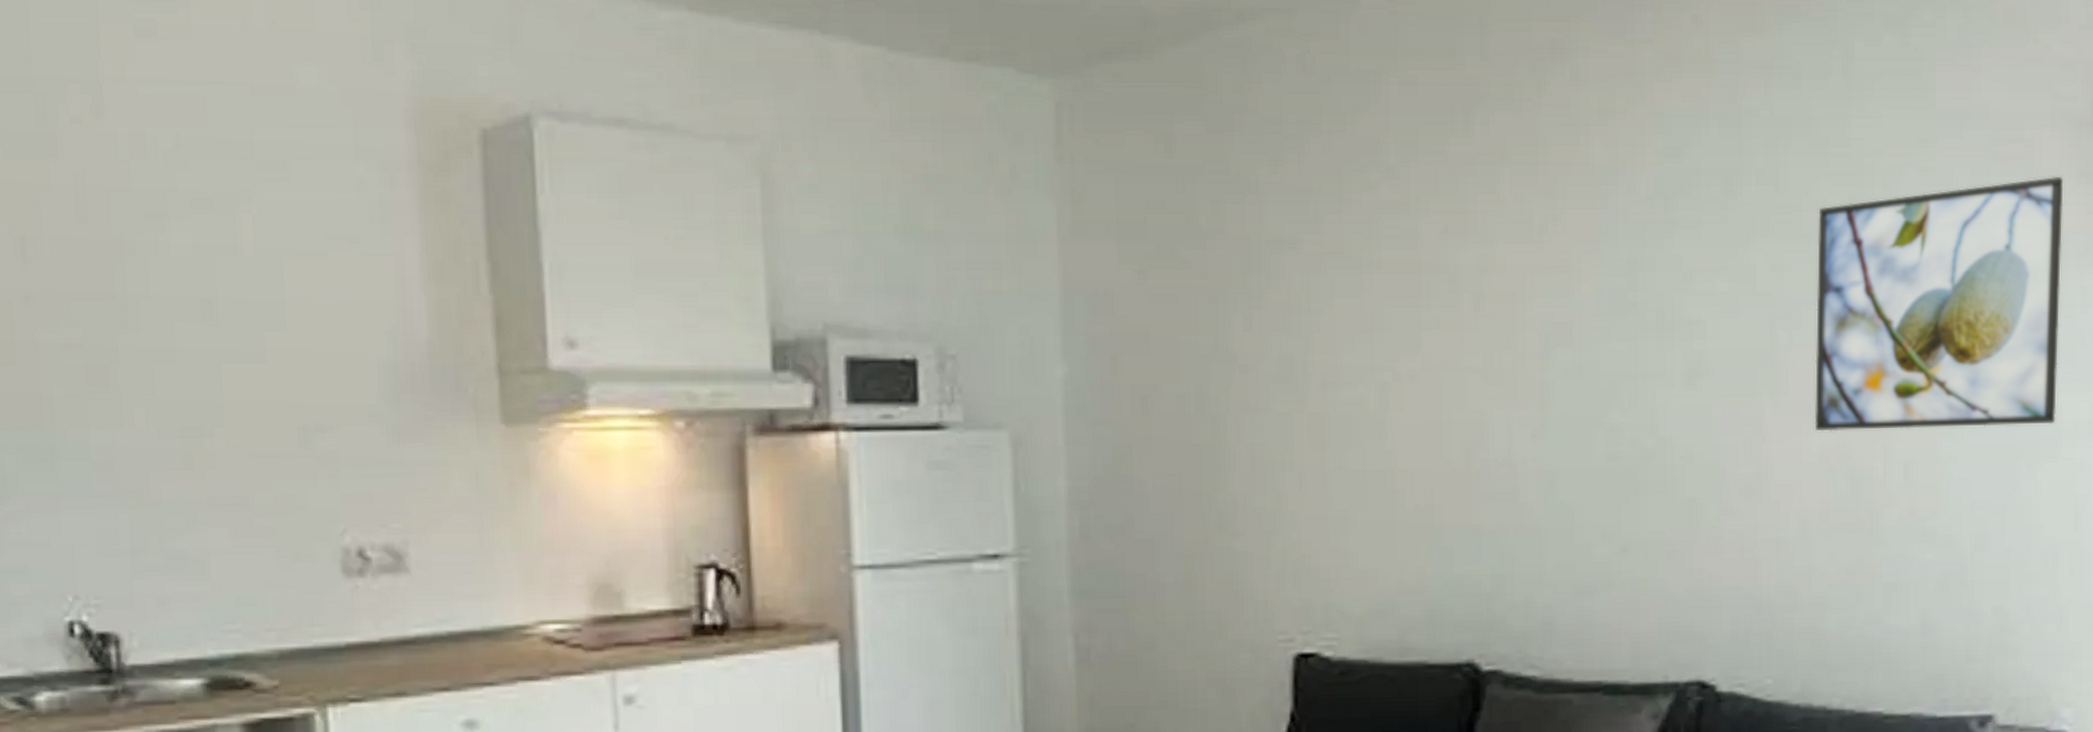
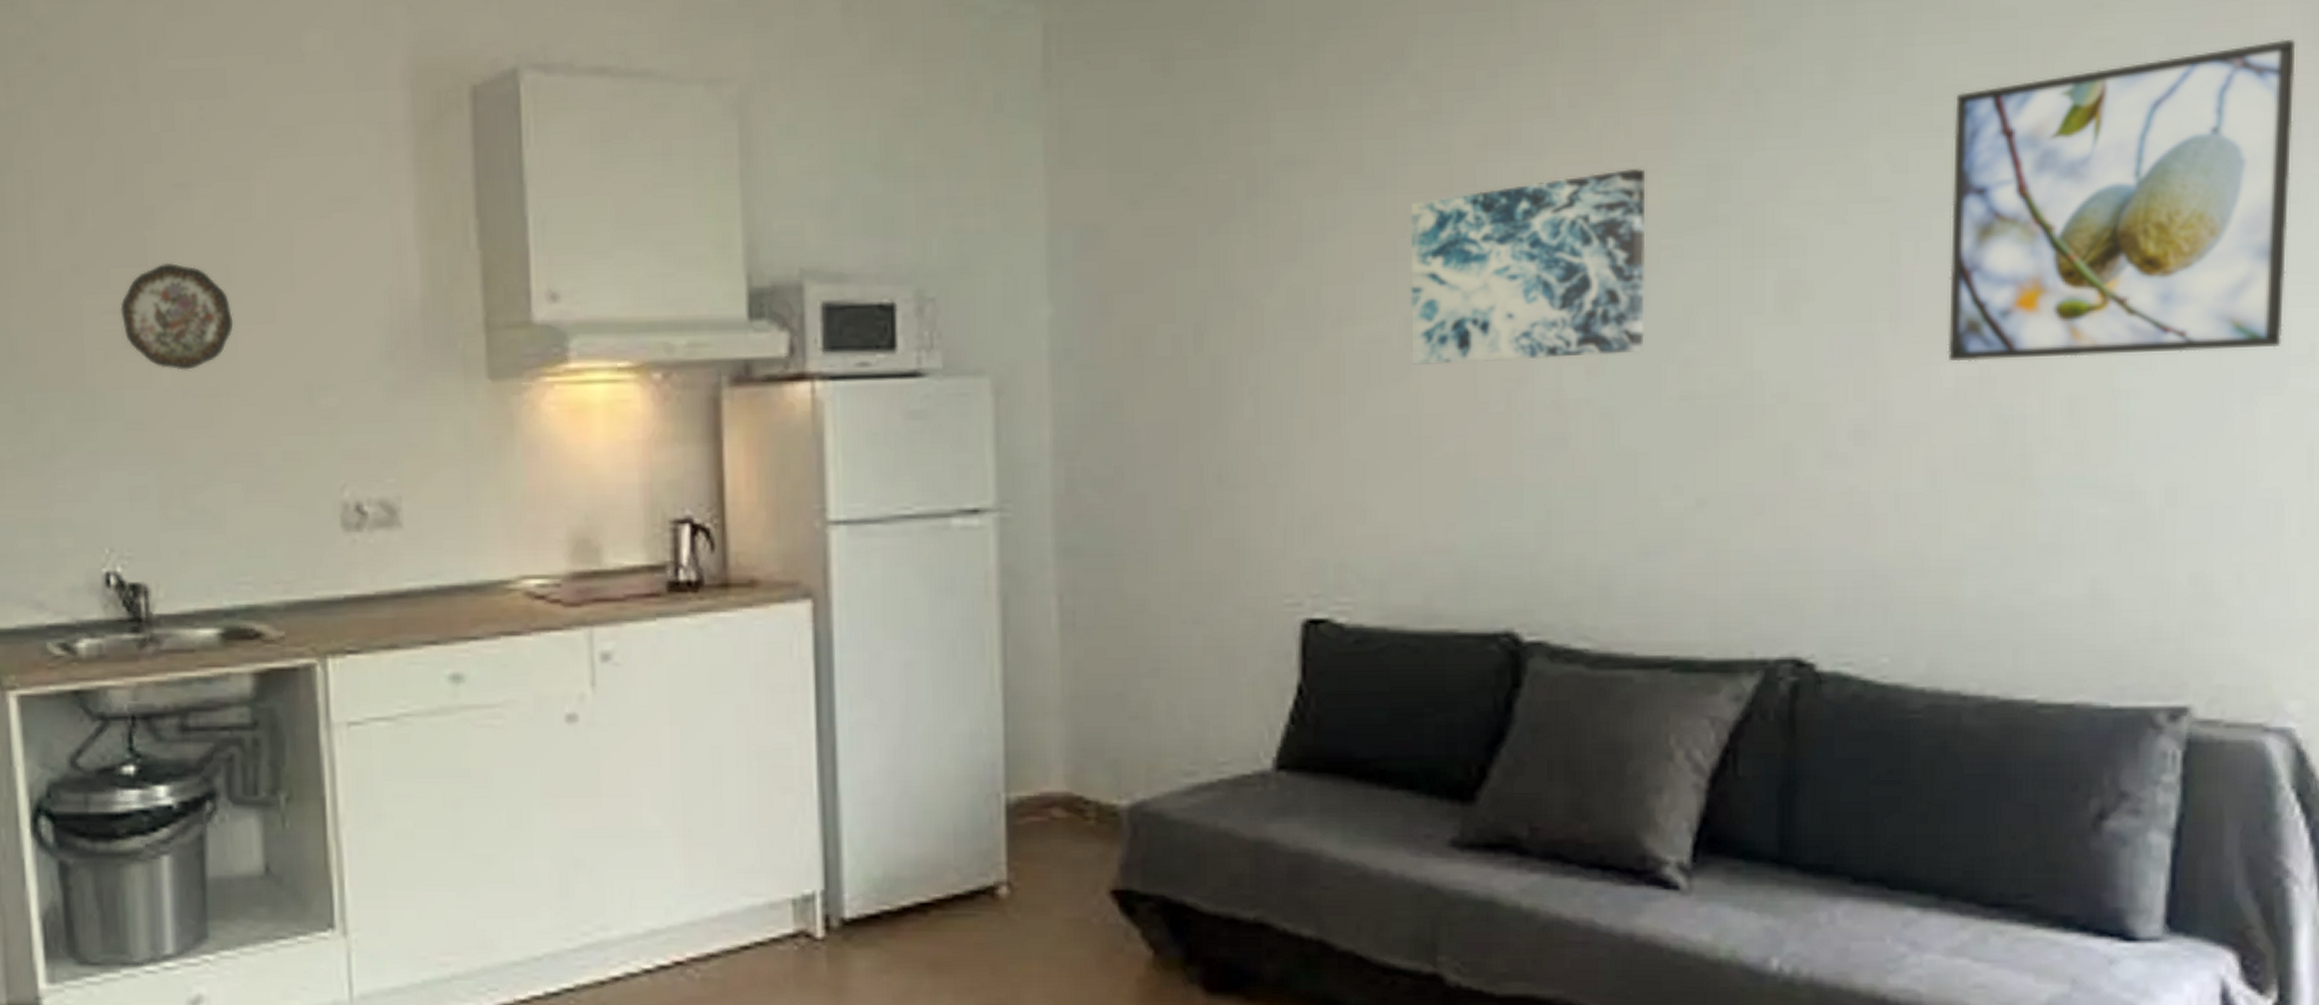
decorative plate: none [83,296,217,410] -> present [120,262,234,371]
wall art: none [1384,258,1579,426] -> present [1410,167,1646,365]

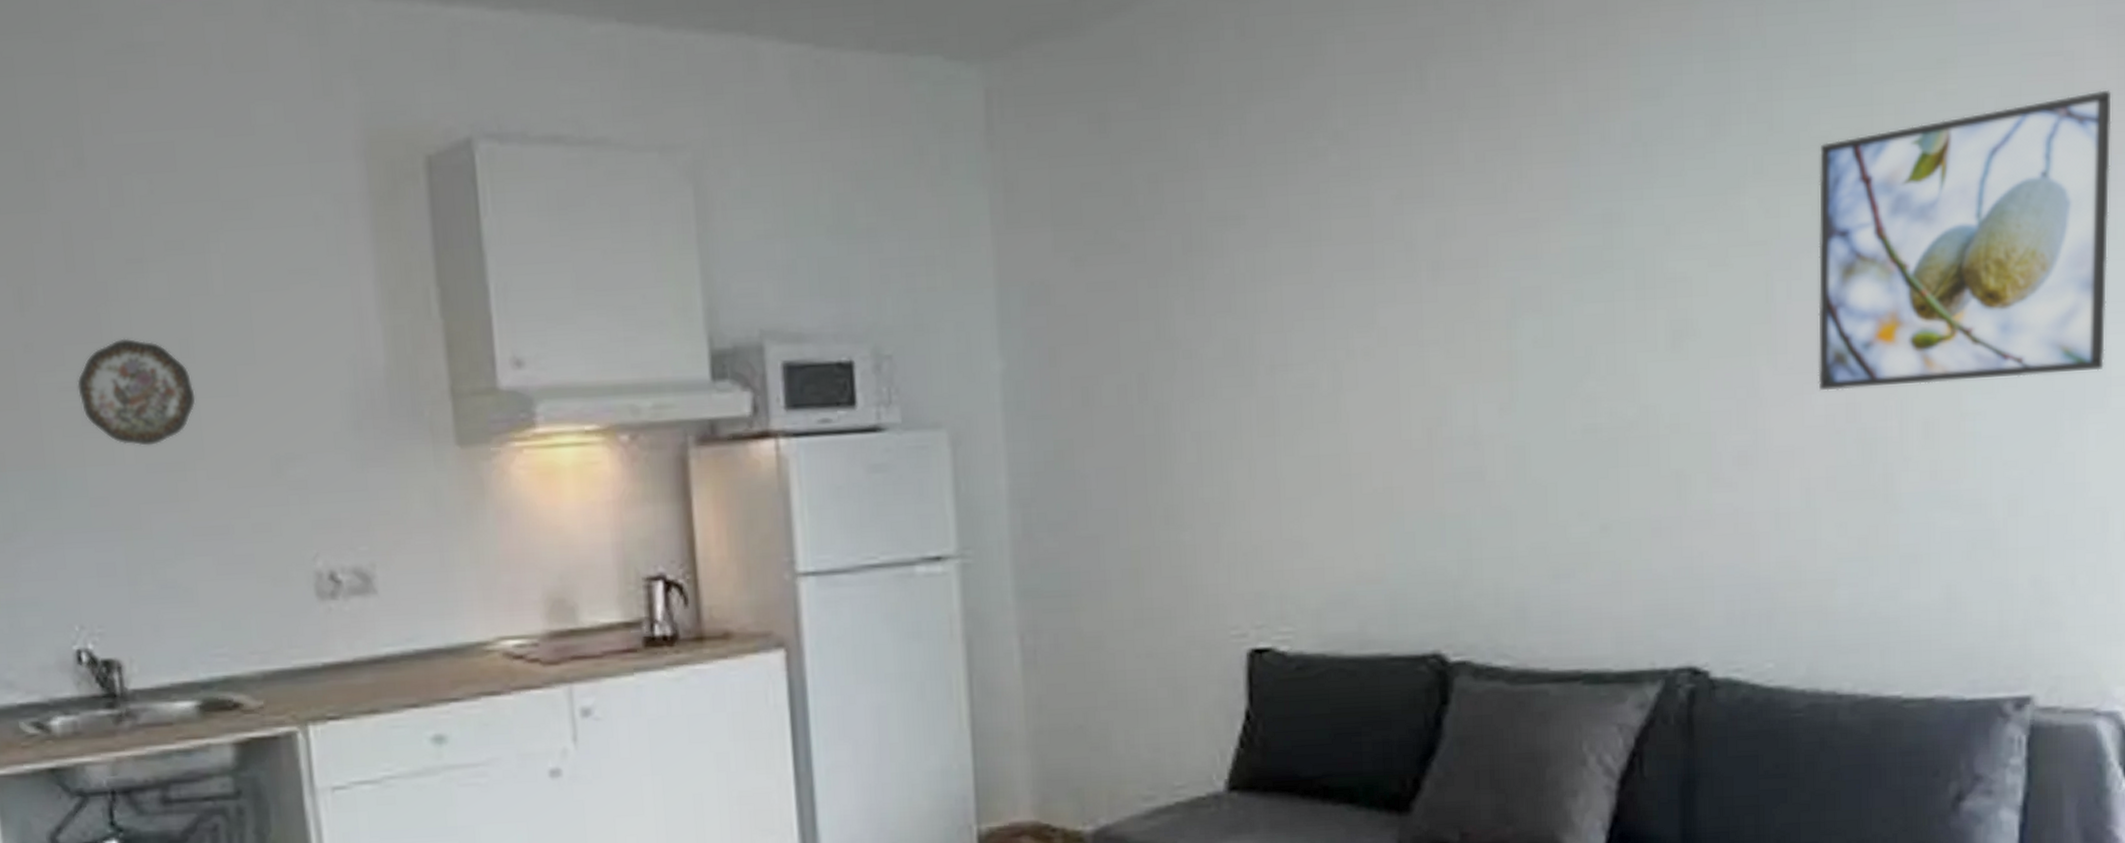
wall art: present [1410,167,1646,365] -> none [1335,217,1550,407]

